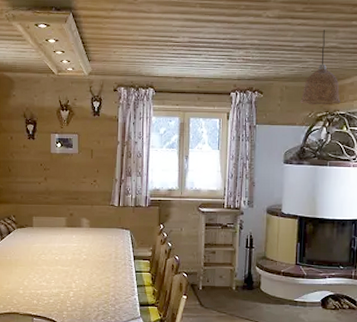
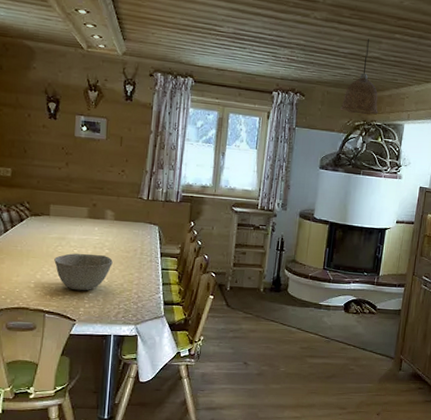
bowl: none [39,260,90,295] -> present [54,253,113,291]

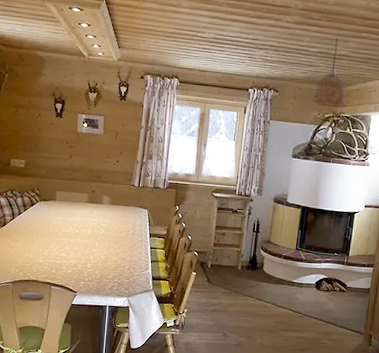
bowl: present [54,253,113,291] -> none [59,233,109,267]

